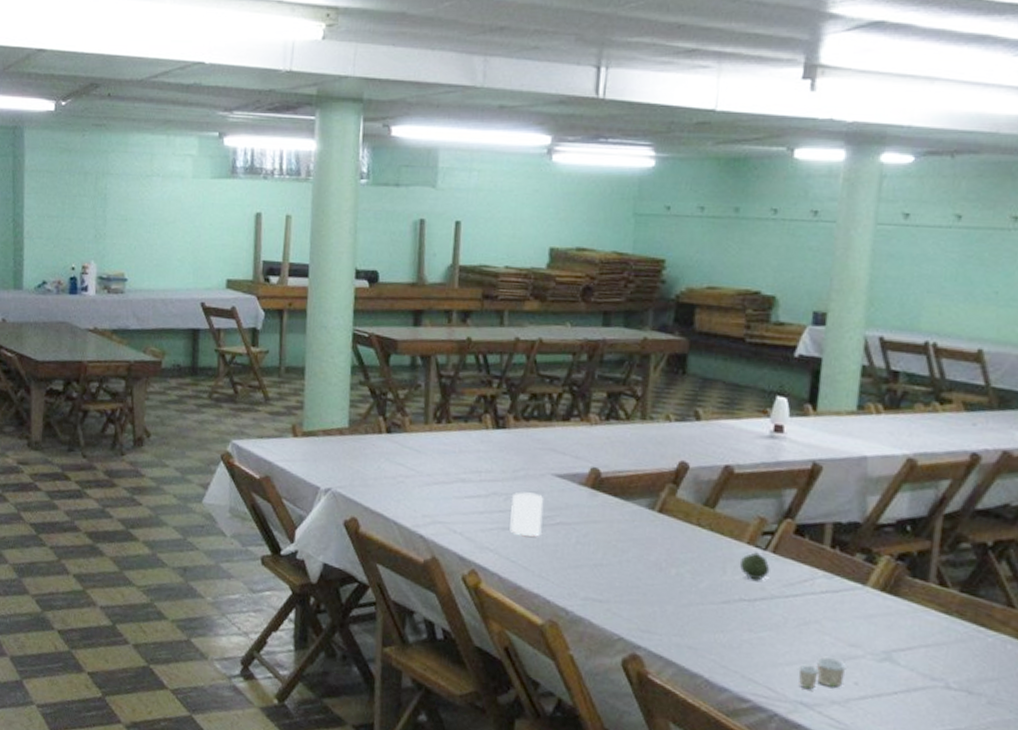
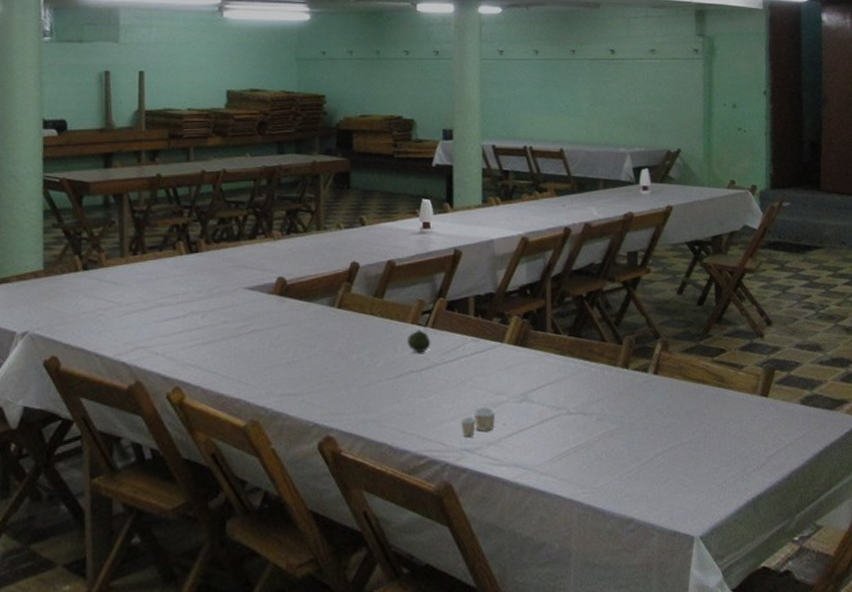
cup: present [510,492,544,536] -> none [208,307,238,347]

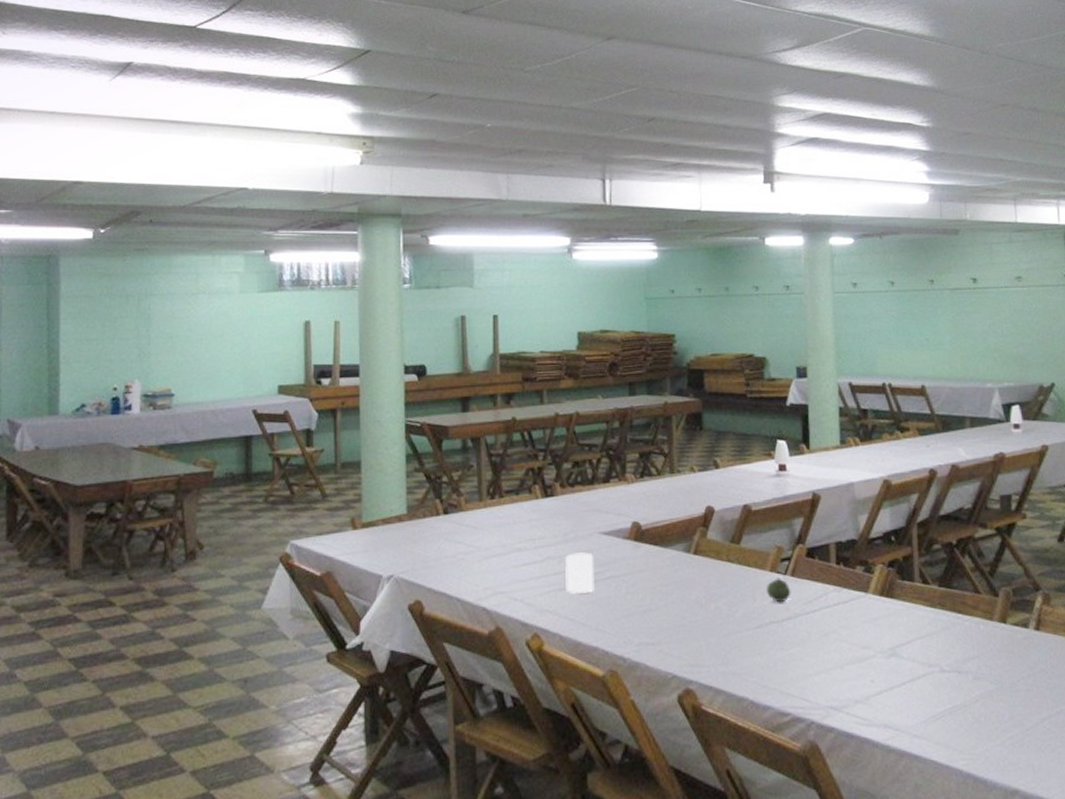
cup: none [208,307,238,347] -> present [565,552,594,594]
paper cup: present [461,406,496,437] -> none [825,661,863,693]

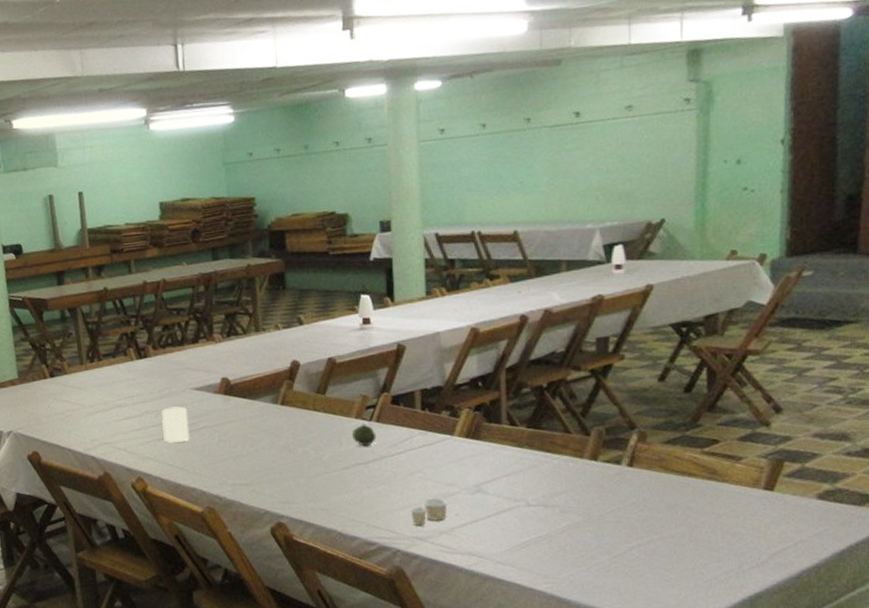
paper cup: none [825,661,863,693] -> present [410,497,448,525]

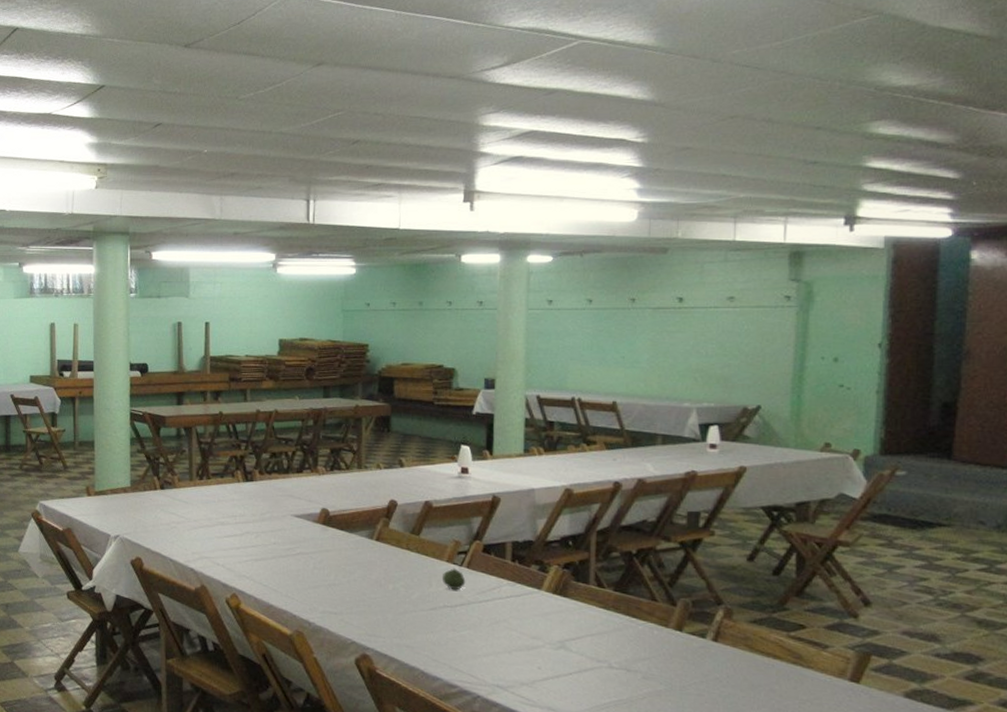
cup: present [162,406,190,443] -> none [261,530,287,565]
paper cup: present [410,497,448,525] -> none [494,648,531,674]

